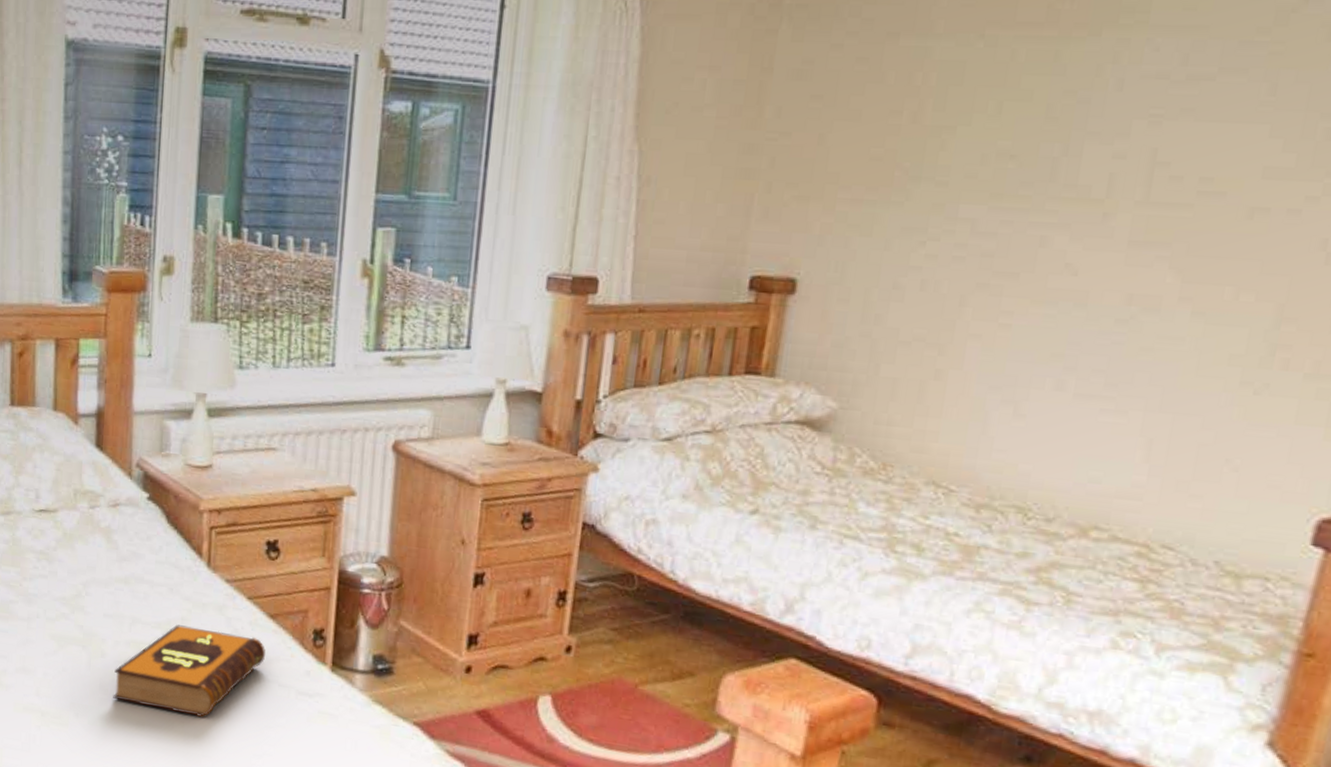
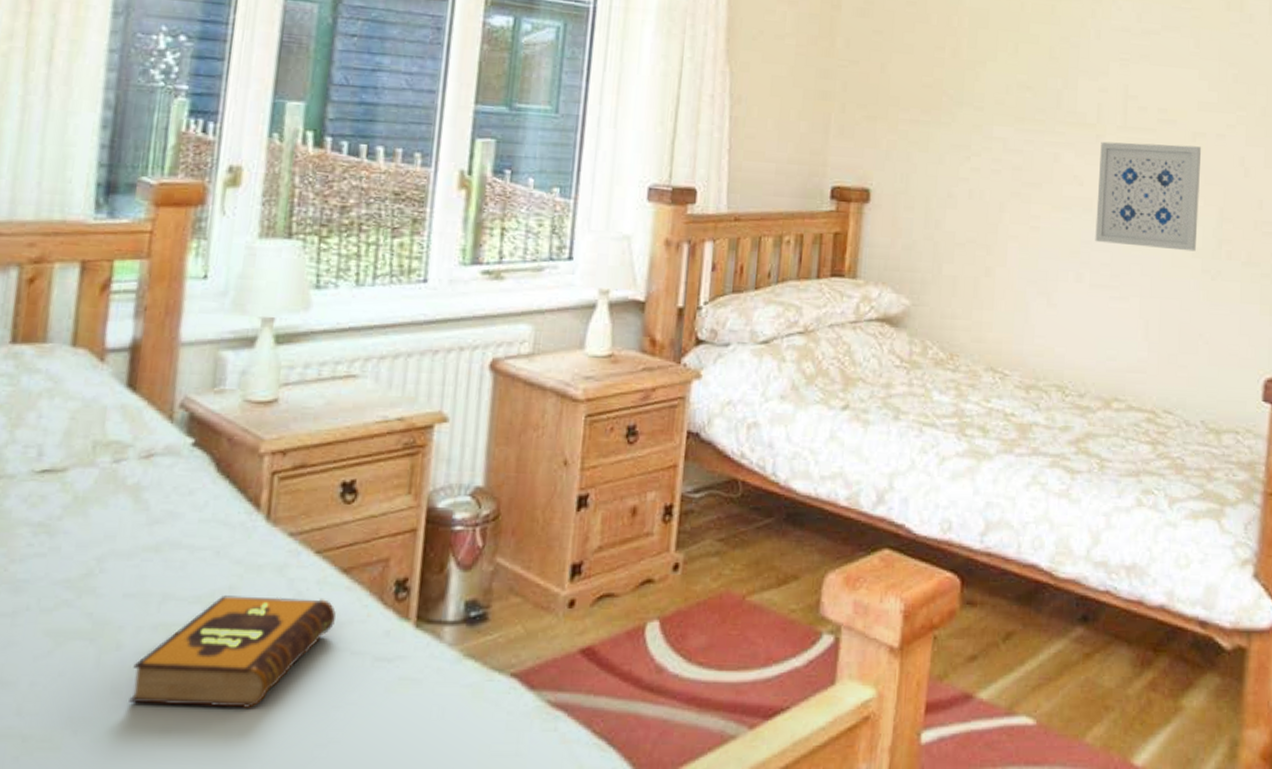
wall art: none [1087,221,1262,359] -> present [1095,141,1202,252]

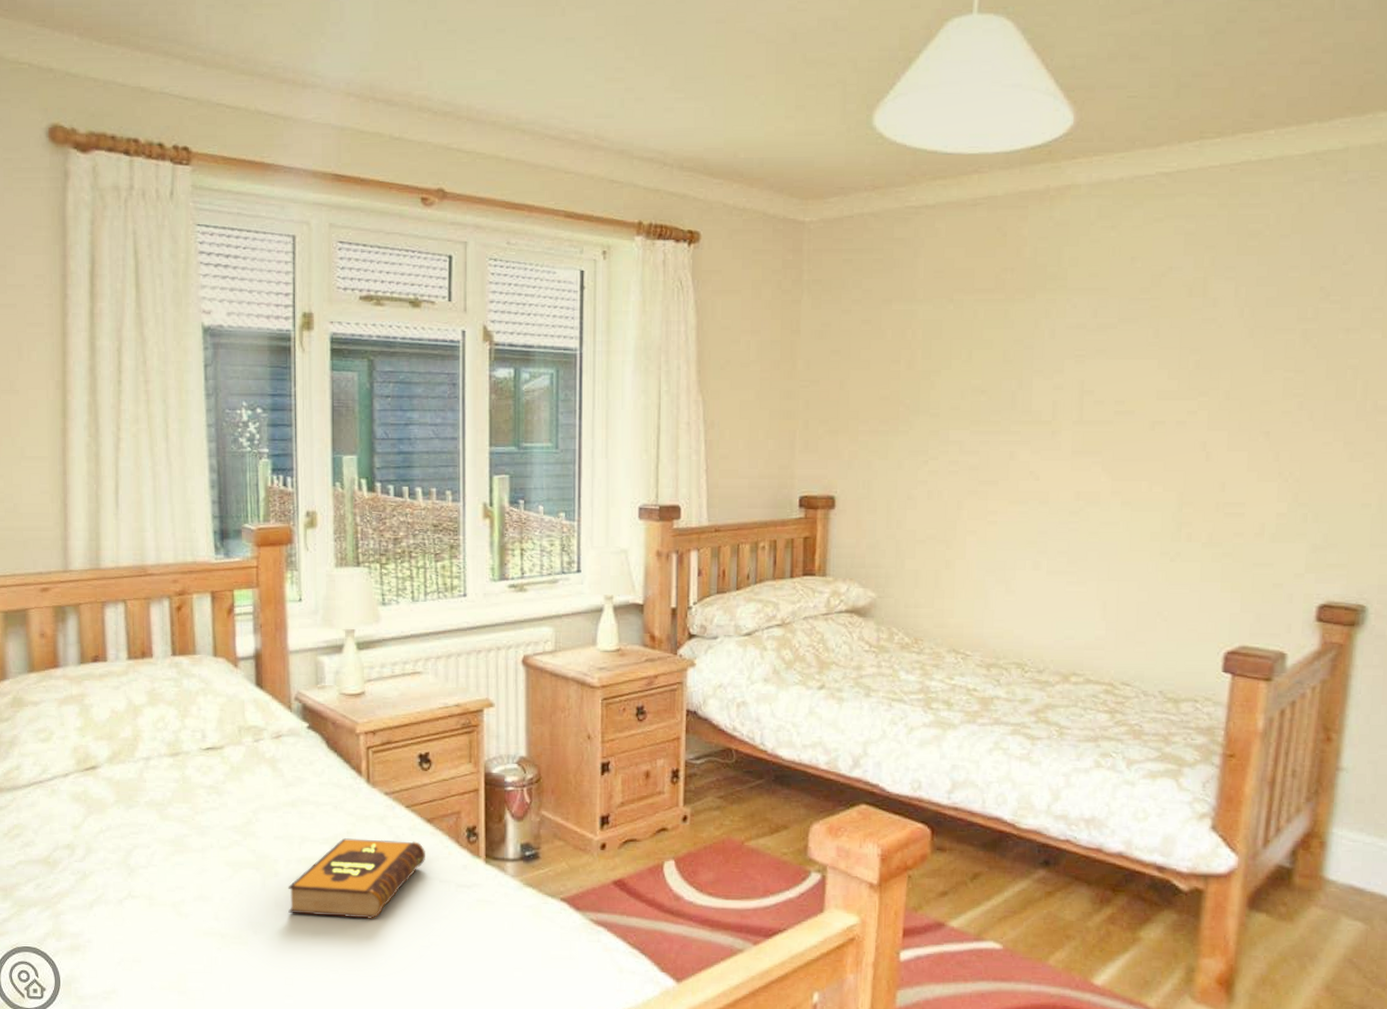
wall art: present [1095,141,1202,252] -> none [1052,435,1161,536]

